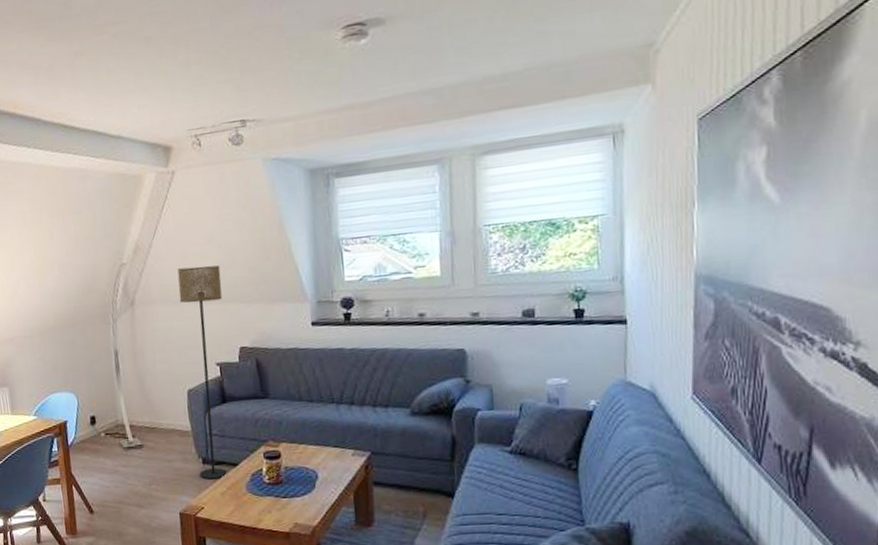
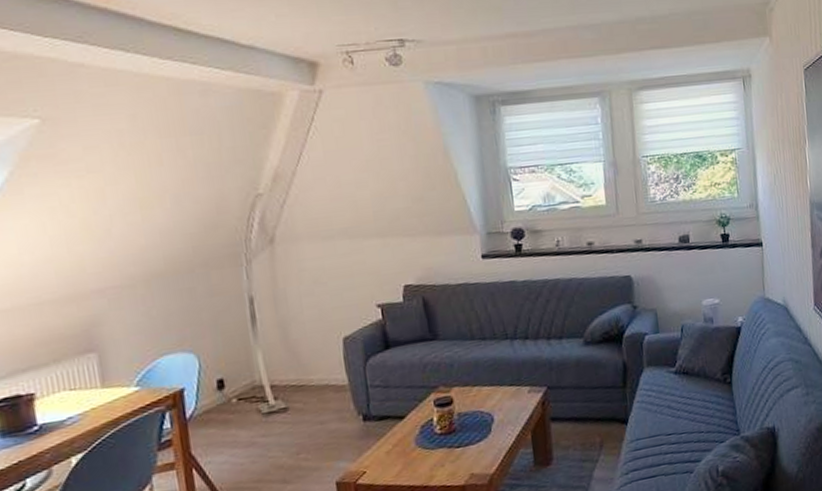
floor lamp: present [177,265,227,480] -> none [328,195,392,439]

